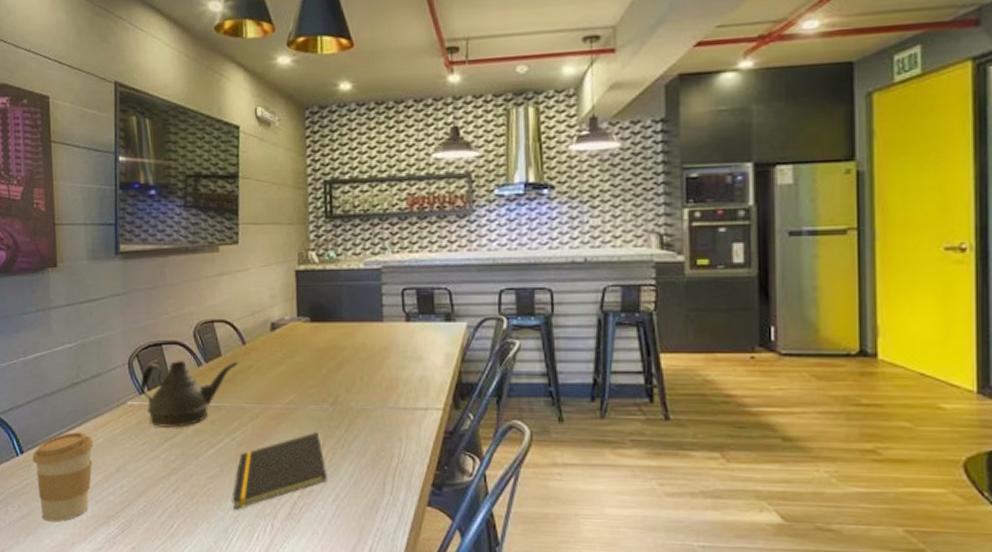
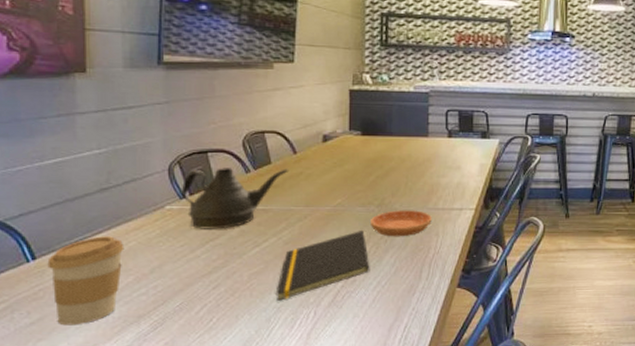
saucer: none [324,409,393,441] -> present [369,210,432,237]

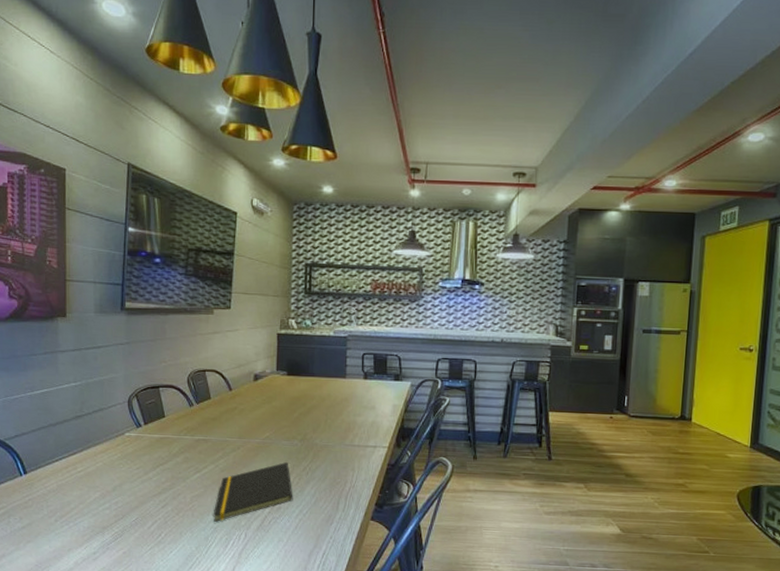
coffee cup: present [47,236,125,326] -> none [35,457,93,532]
teapot: present [181,168,289,229] -> none [138,401,226,456]
saucer: present [369,210,432,237] -> none [293,445,348,470]

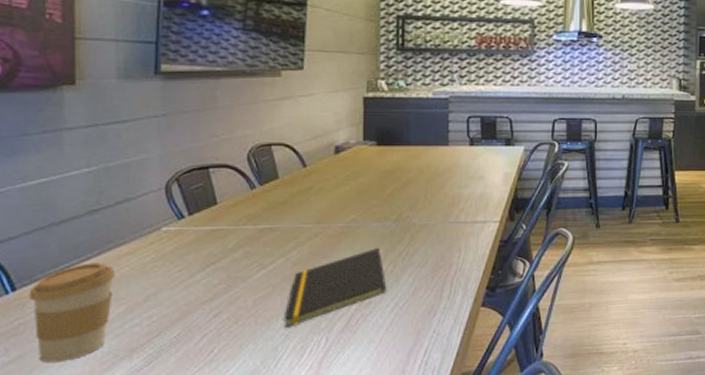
coffee cup: none [35,457,93,532] -> present [29,262,116,363]

